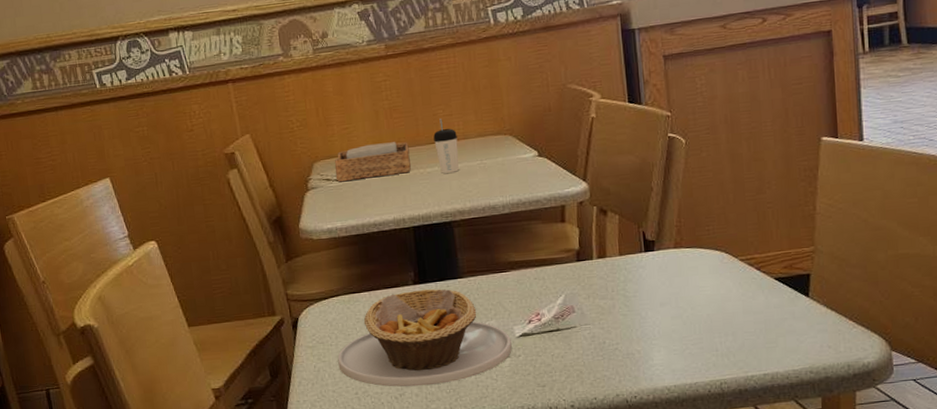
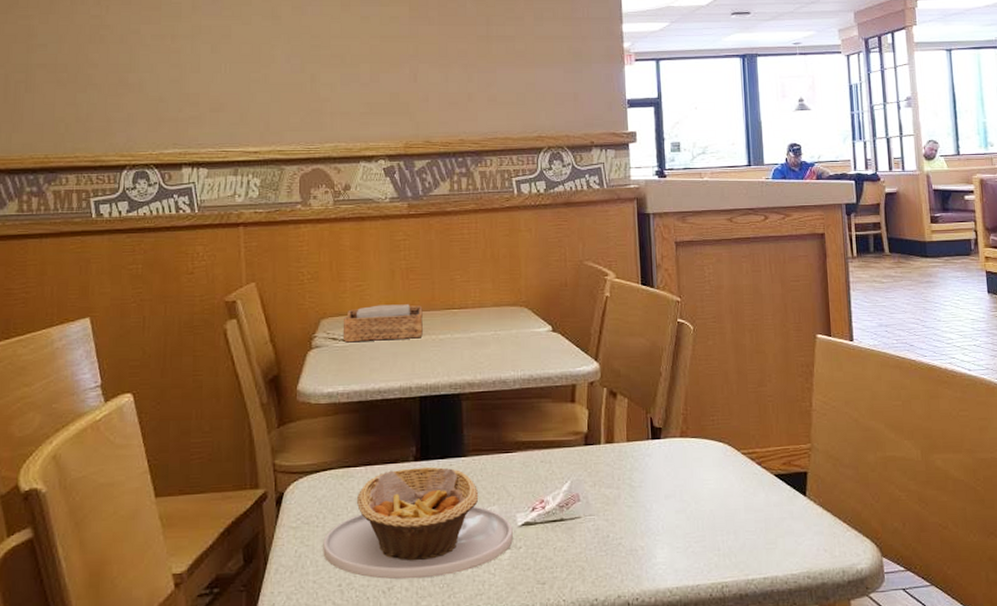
beverage cup: present [433,119,459,174] -> none [449,284,473,343]

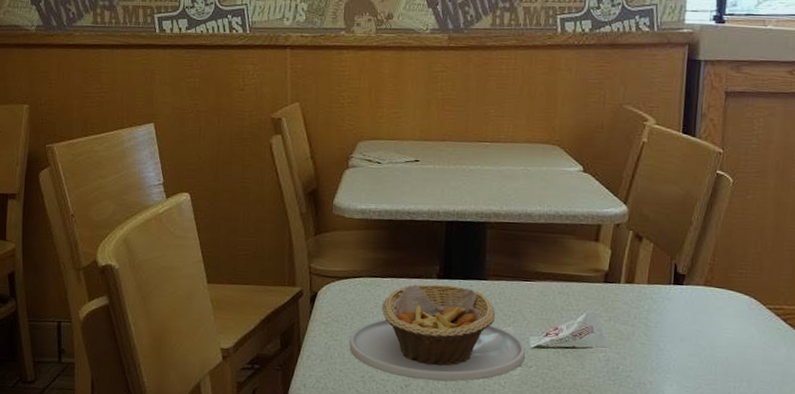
napkin holder: present [343,304,423,343] -> none [378,132,456,167]

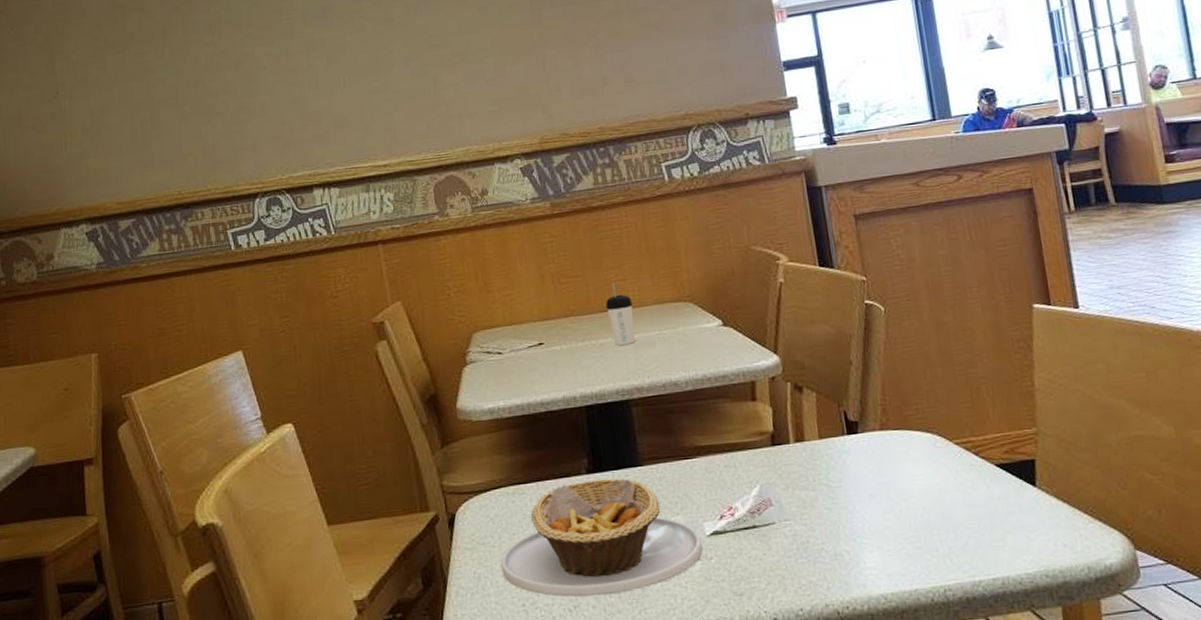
beverage cup: none [481,118,505,175] -> present [606,284,635,346]

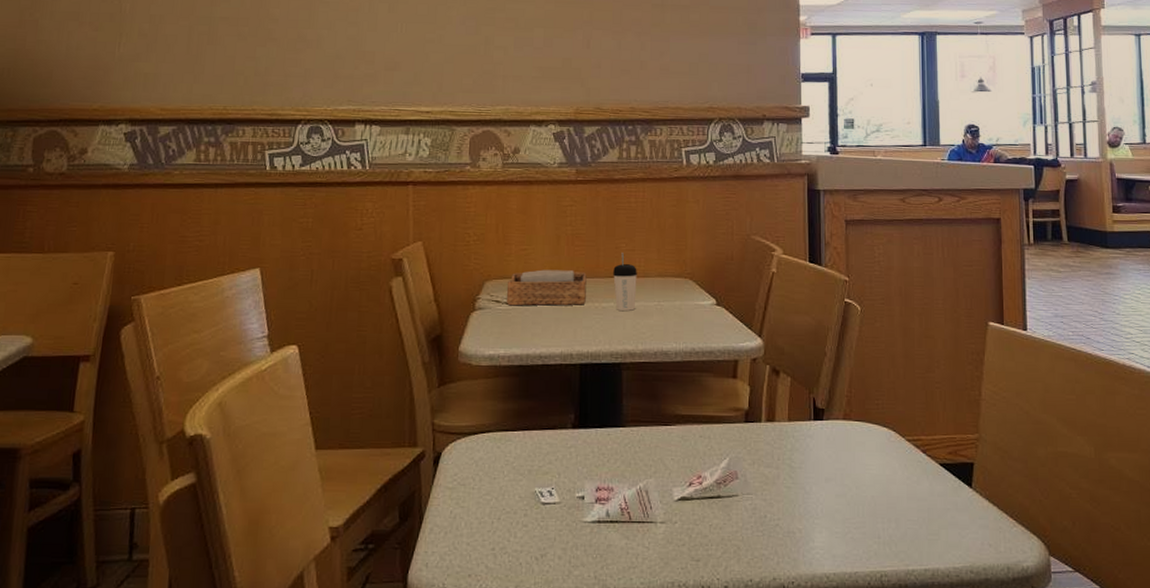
napkin holder: none [495,309,582,356] -> present [506,269,587,306]
french fries: present [501,478,703,597] -> none [478,435,669,548]

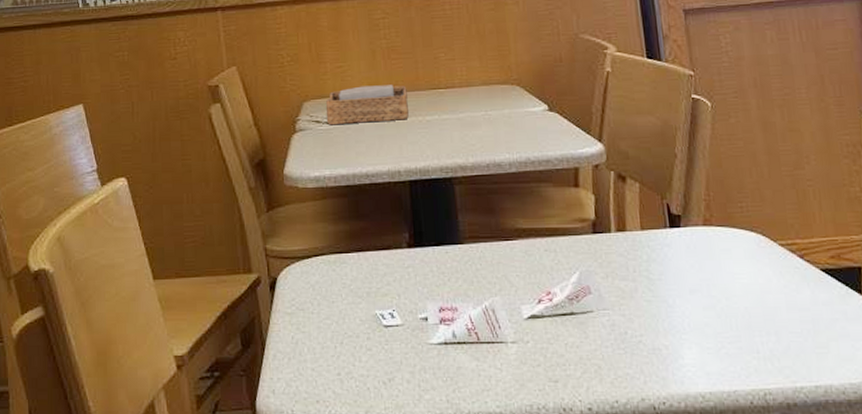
beverage cup: present [613,253,637,312] -> none [434,63,461,124]

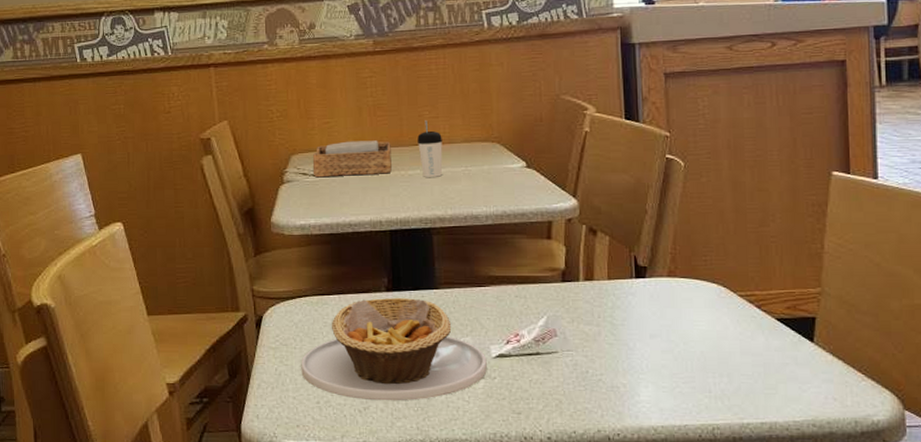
french fries: none [319,254,519,371] -> present [301,297,487,401]
beverage cup: none [434,63,461,124] -> present [417,120,443,178]

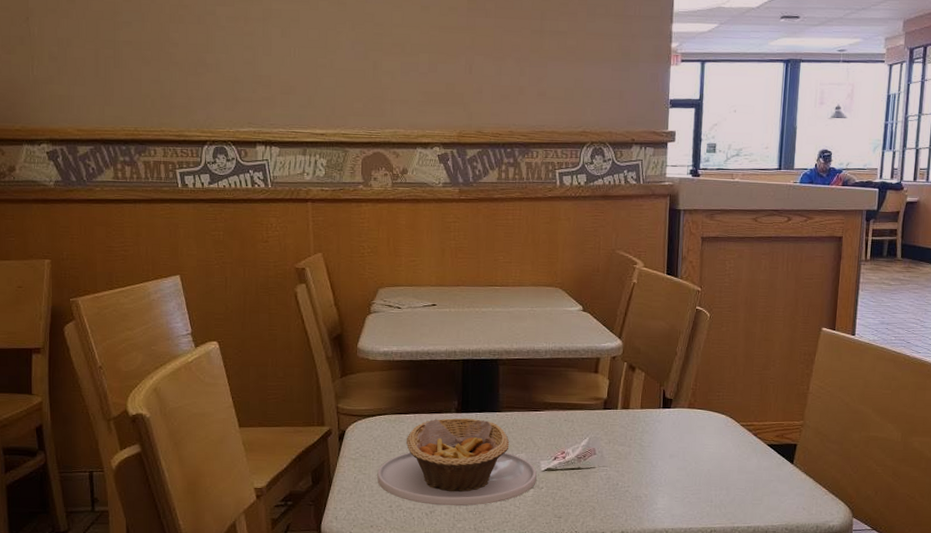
napkin holder: present [312,140,392,178] -> none [397,279,468,310]
beverage cup: present [417,120,443,178] -> none [492,264,513,316]

